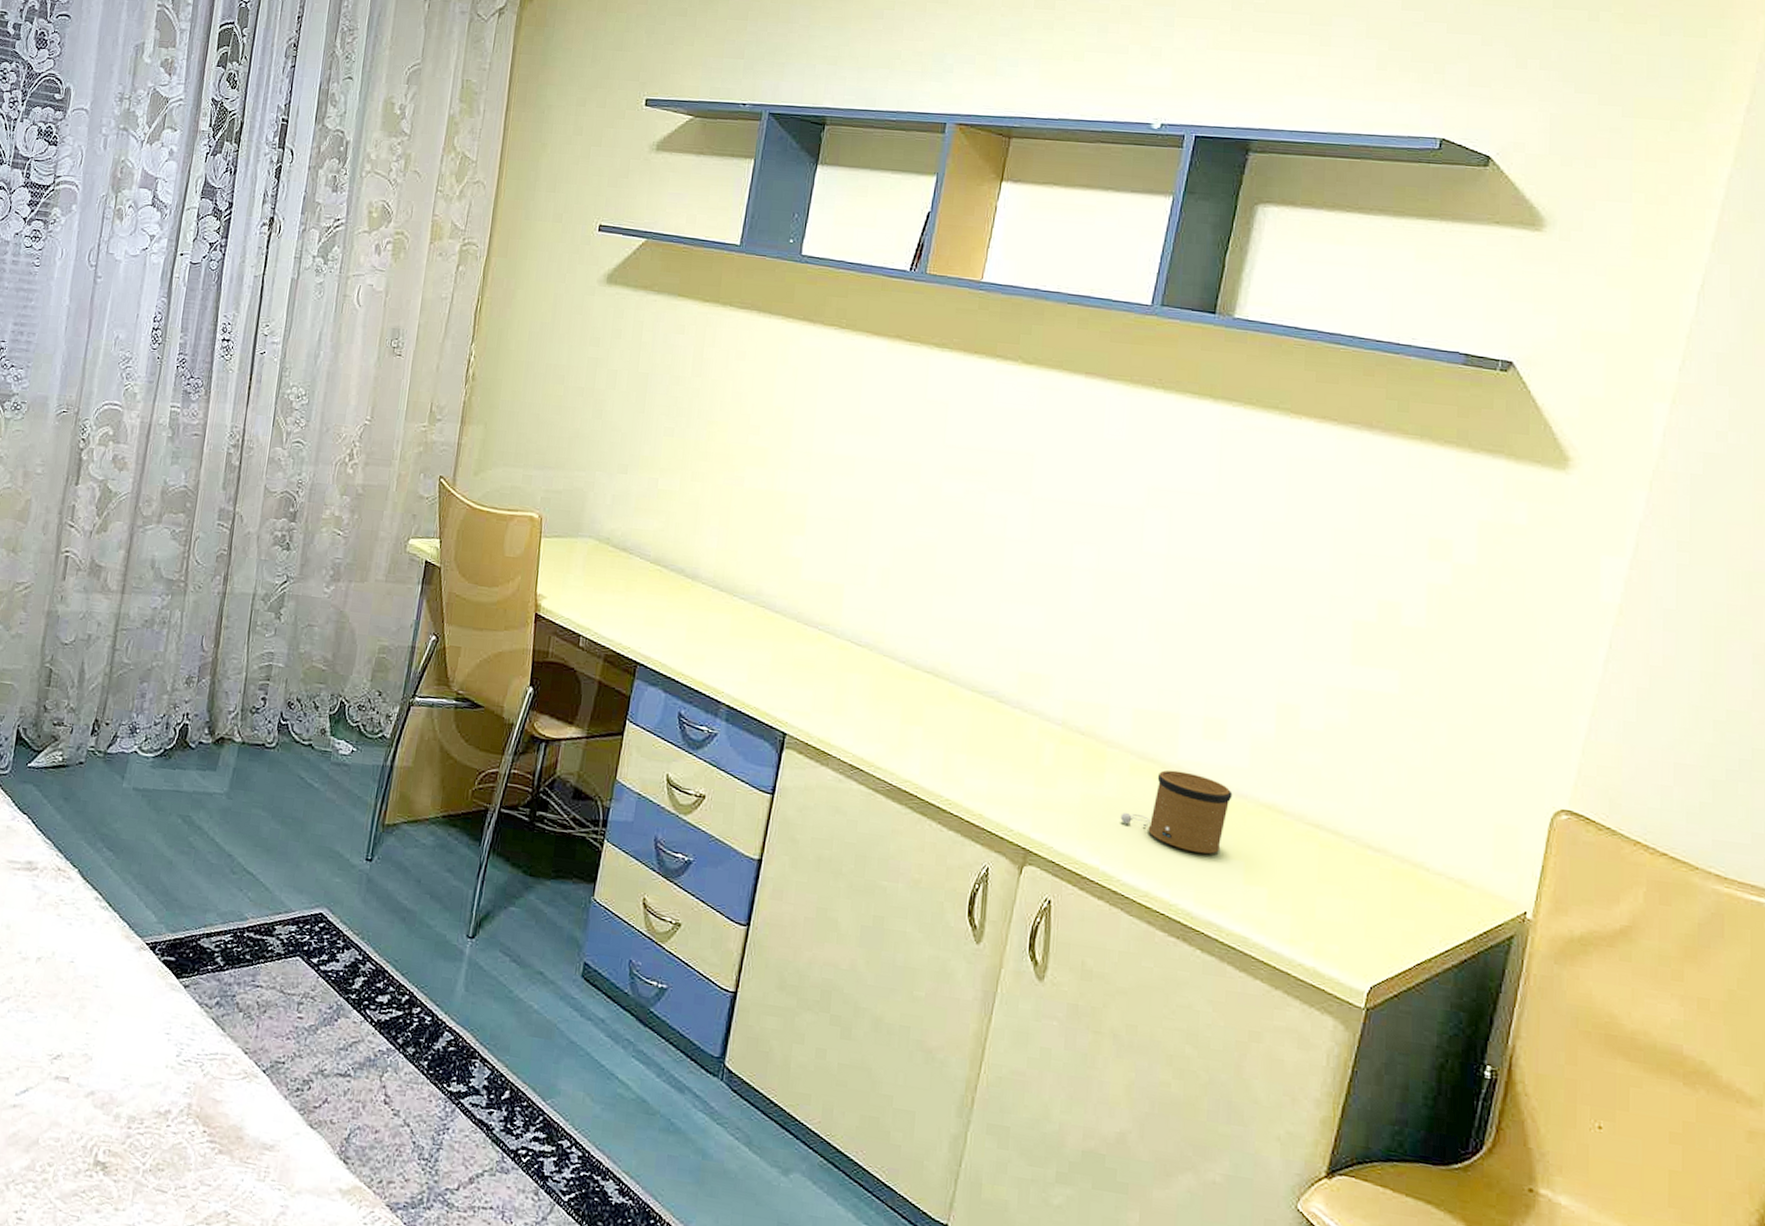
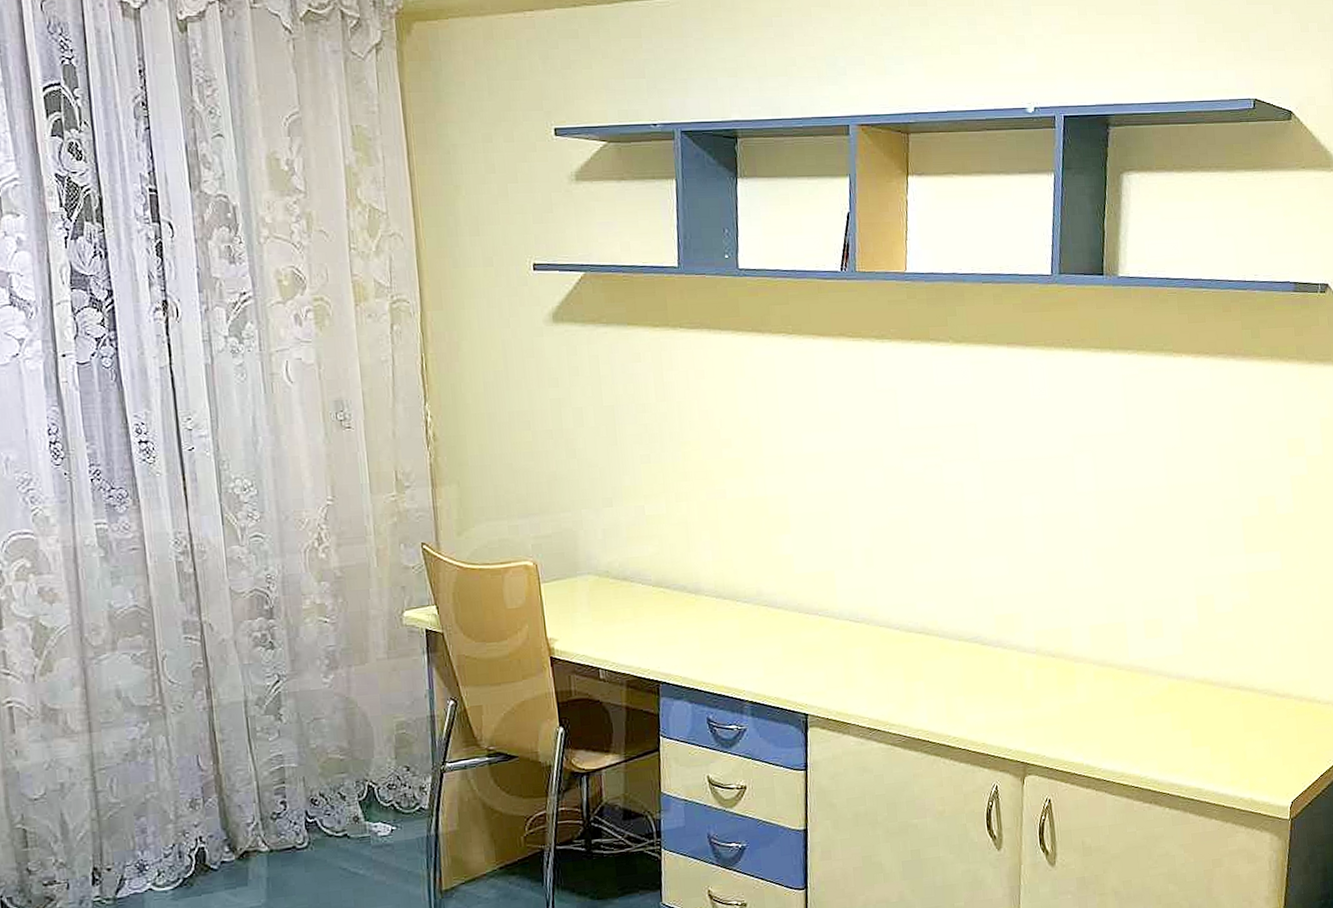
speaker: present [1120,770,1233,854] -> none [1093,668,1175,732]

